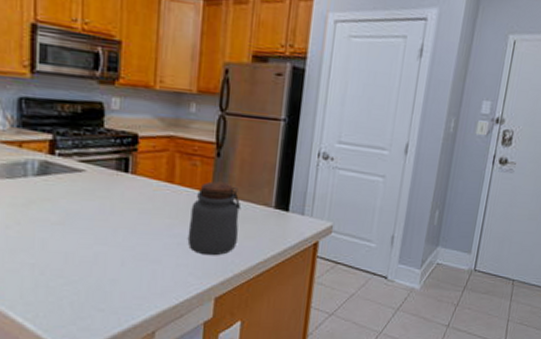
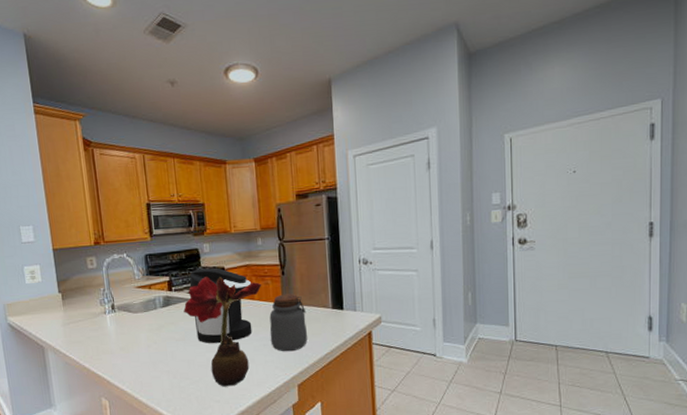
flower: none [68,143,188,293] -> present [183,277,262,387]
coffee maker: none [82,130,172,235] -> present [189,268,253,344]

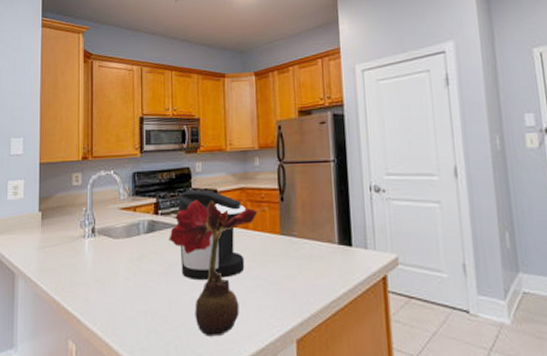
jar: present [269,293,307,352] -> none [265,224,309,296]

